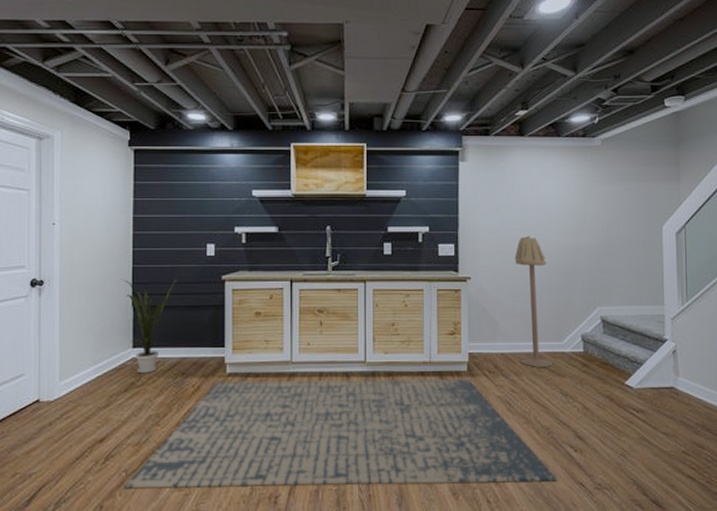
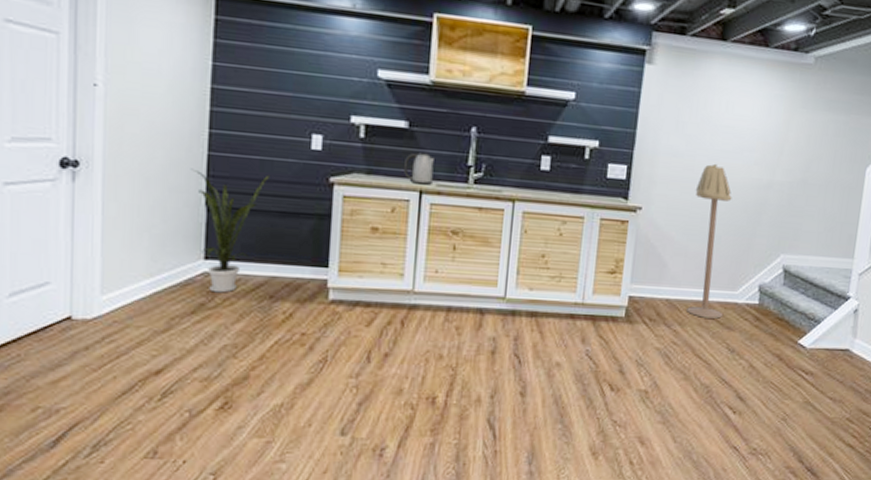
rug: present [124,379,558,489] -> none [186,309,711,445]
kettle: none [277,250,300,276] -> present [404,152,434,186]

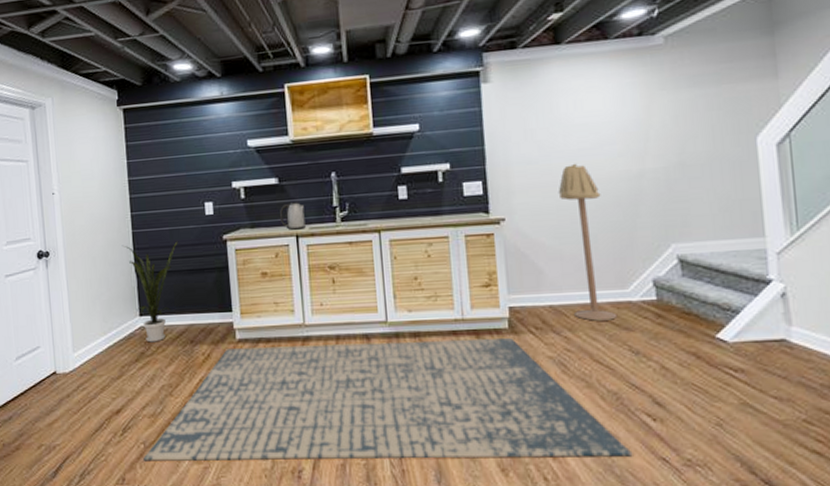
rug: none [186,309,711,445] -> present [143,337,633,461]

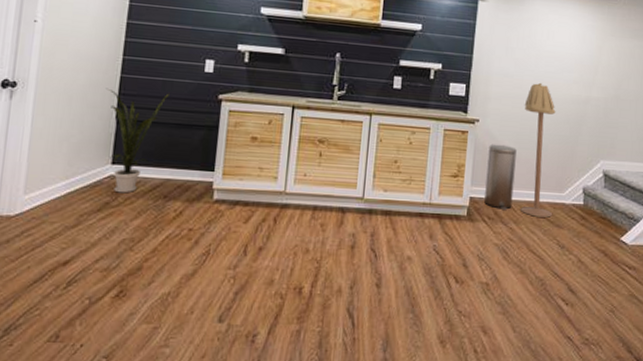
rug: present [143,337,633,461] -> none [85,208,547,334]
kettle: present [280,202,306,231] -> none [280,74,305,102]
pedal bin: none [522,242,563,317] -> present [484,144,517,210]

